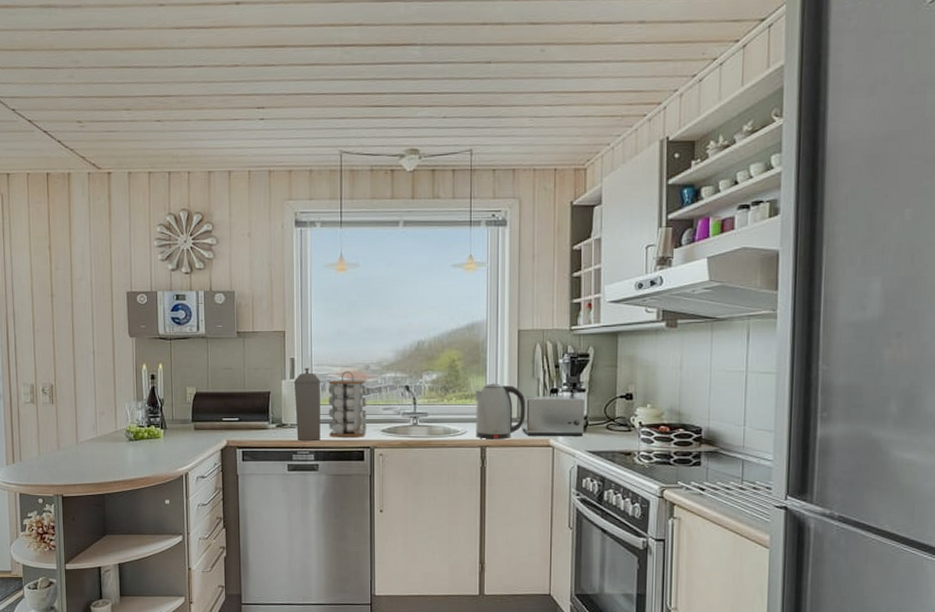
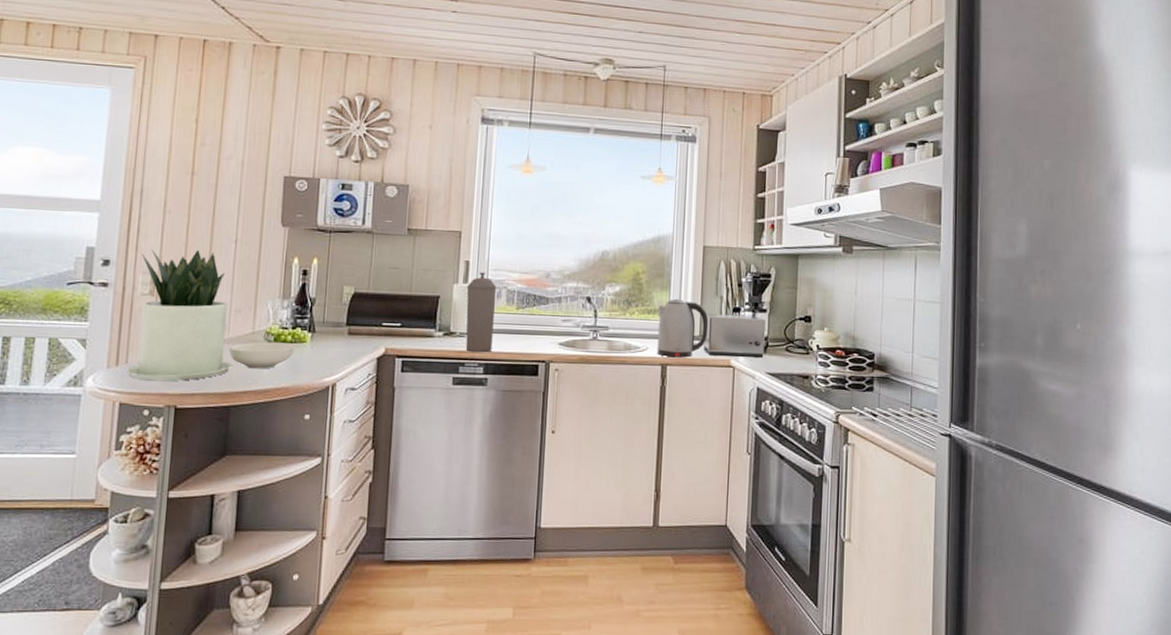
planter: none [20,362,102,475] -> present [126,249,231,382]
bowl: none [98,439,153,462] -> present [228,342,297,369]
spice rack: present [328,371,367,438] -> none [501,278,546,351]

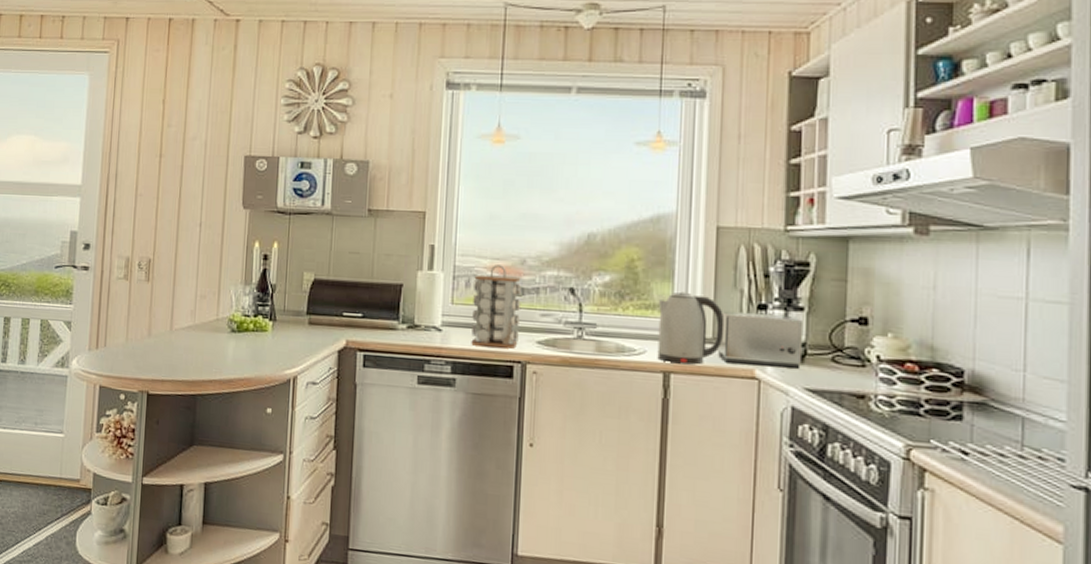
planter: present [126,249,231,382] -> none [105,233,197,367]
bowl: present [228,342,297,369] -> none [194,329,258,358]
canister: present [465,272,497,353] -> none [431,257,465,350]
spice rack: none [501,278,546,351] -> present [471,265,521,349]

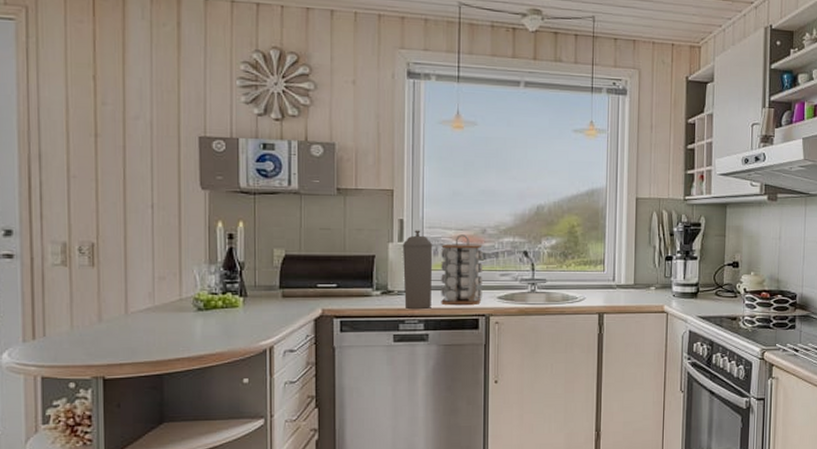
canister: none [431,257,465,350] -> present [402,230,433,310]
kettle: present [657,291,725,365] -> none [593,250,643,306]
toaster: present [717,310,803,370] -> none [637,262,697,303]

